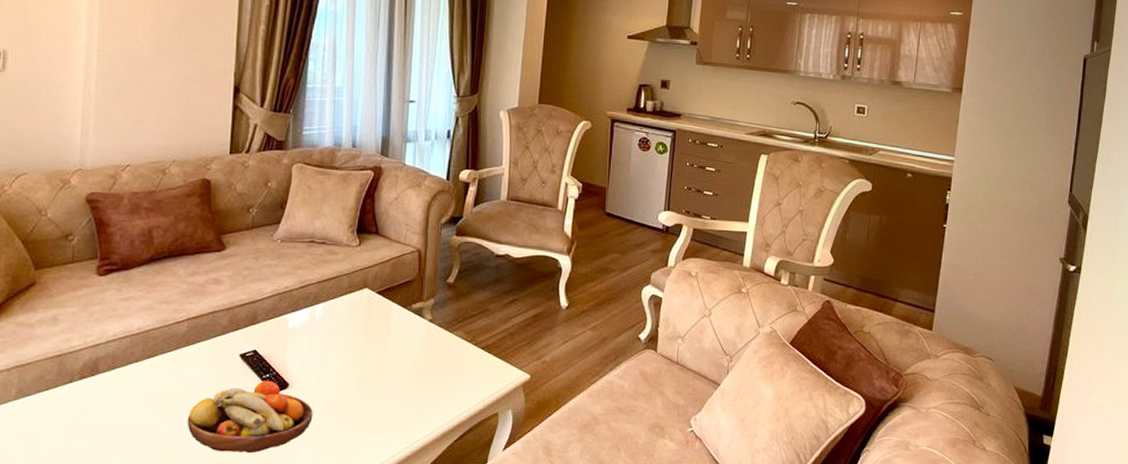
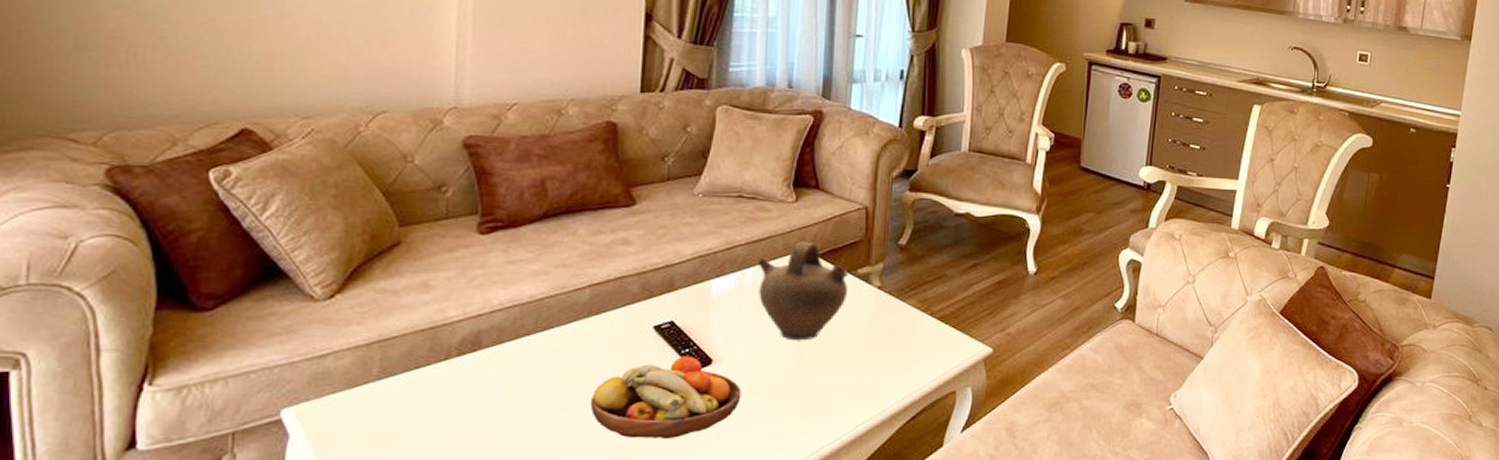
jug: none [326,280,404,368] -> present [757,241,849,341]

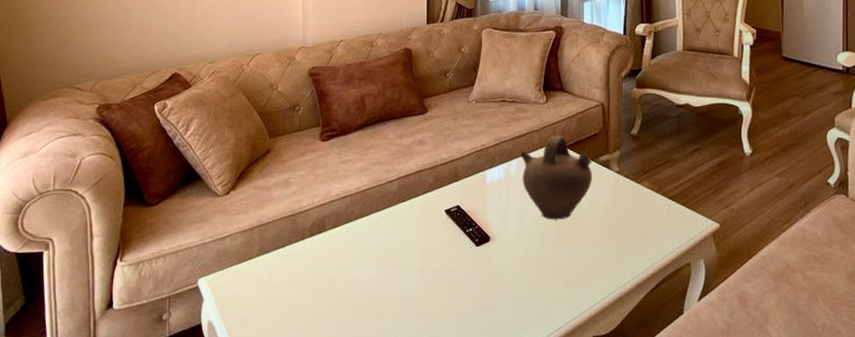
fruit bowl: present [590,356,741,440] -> none [402,234,514,305]

